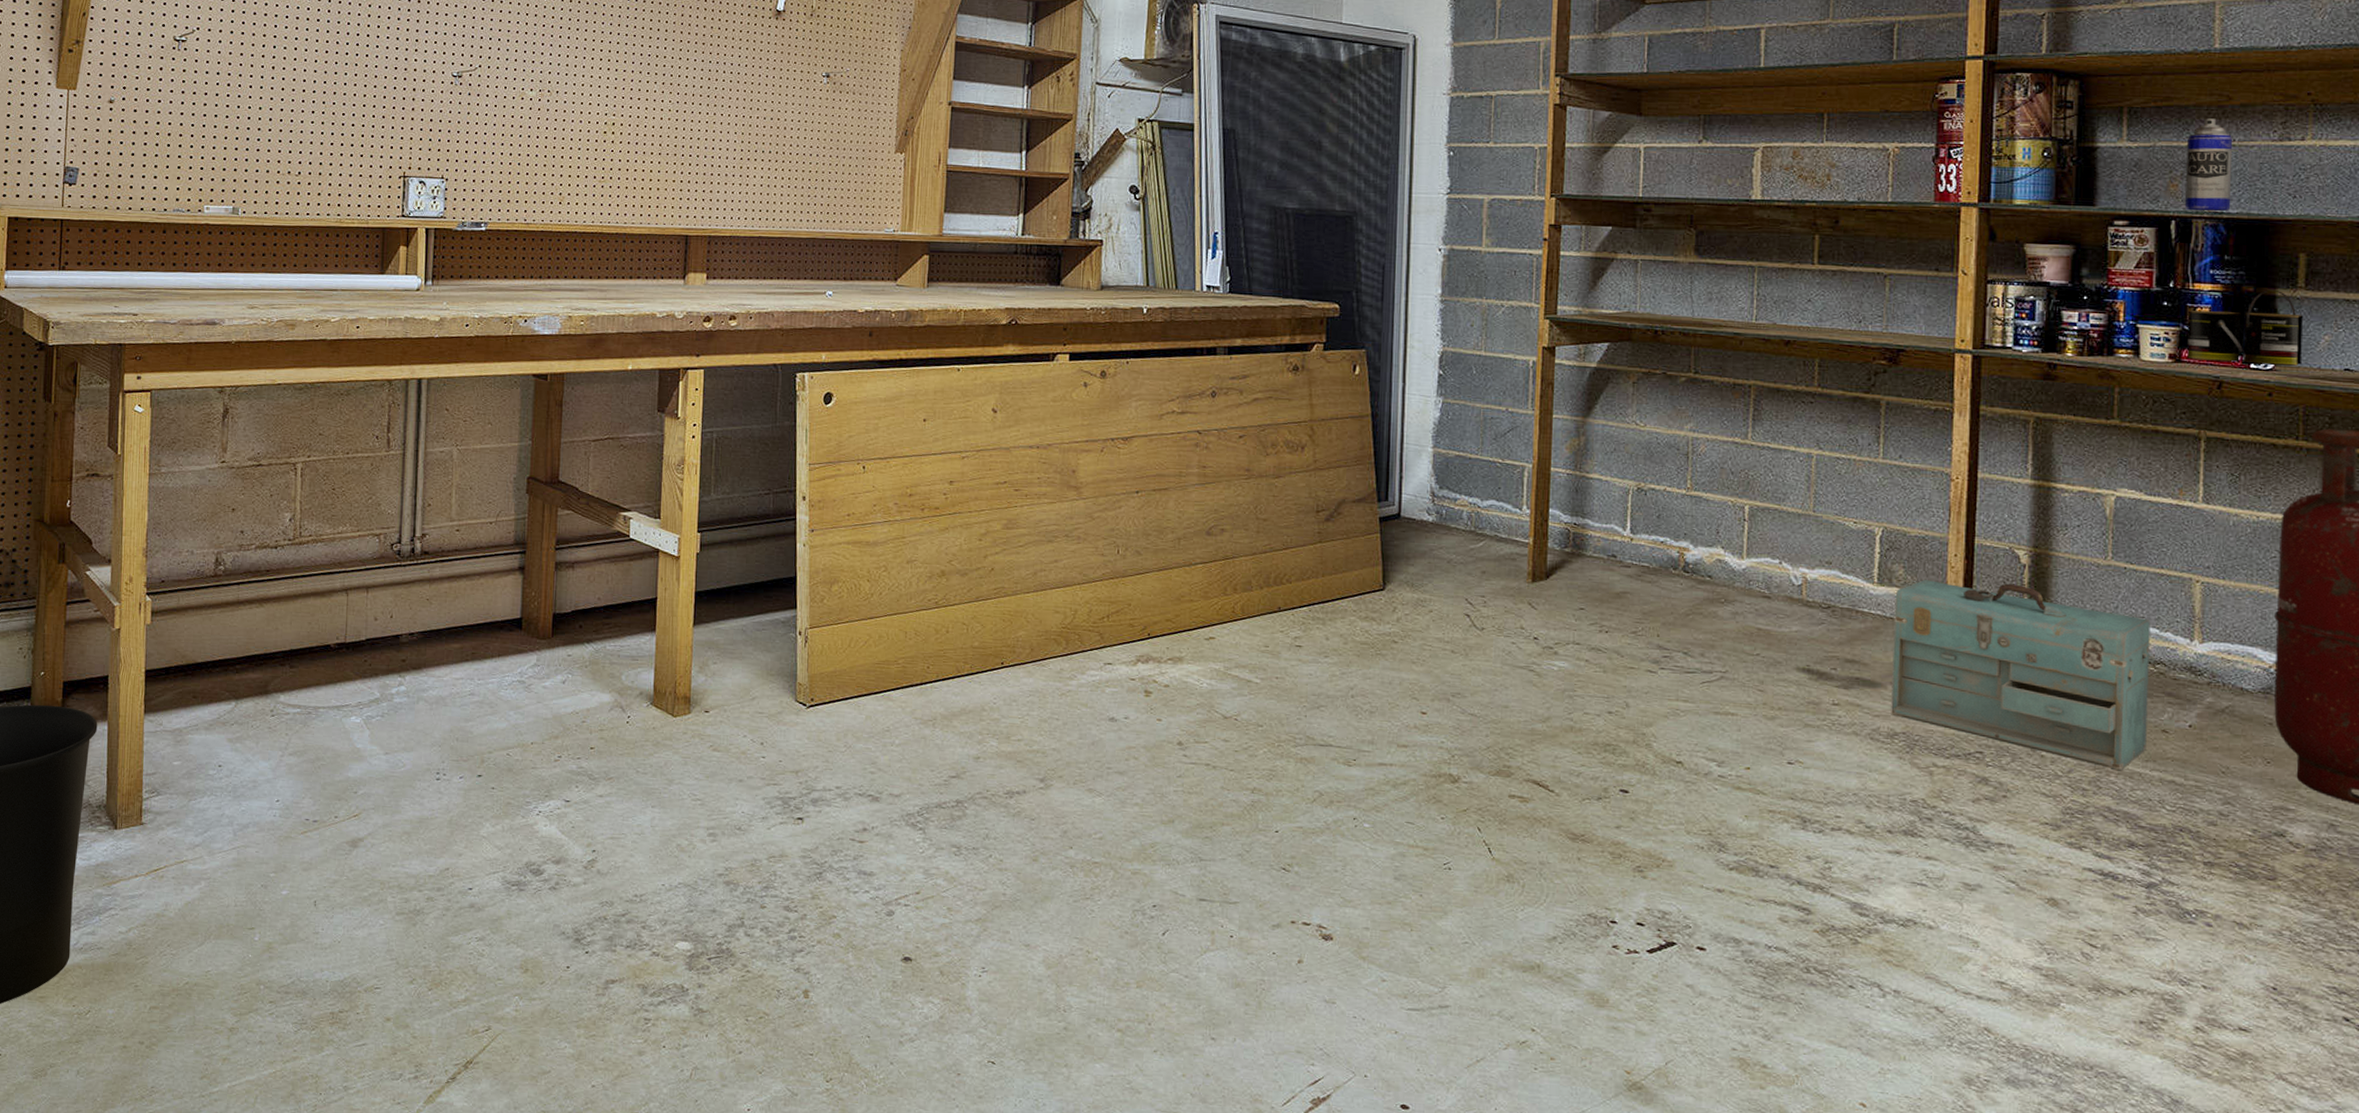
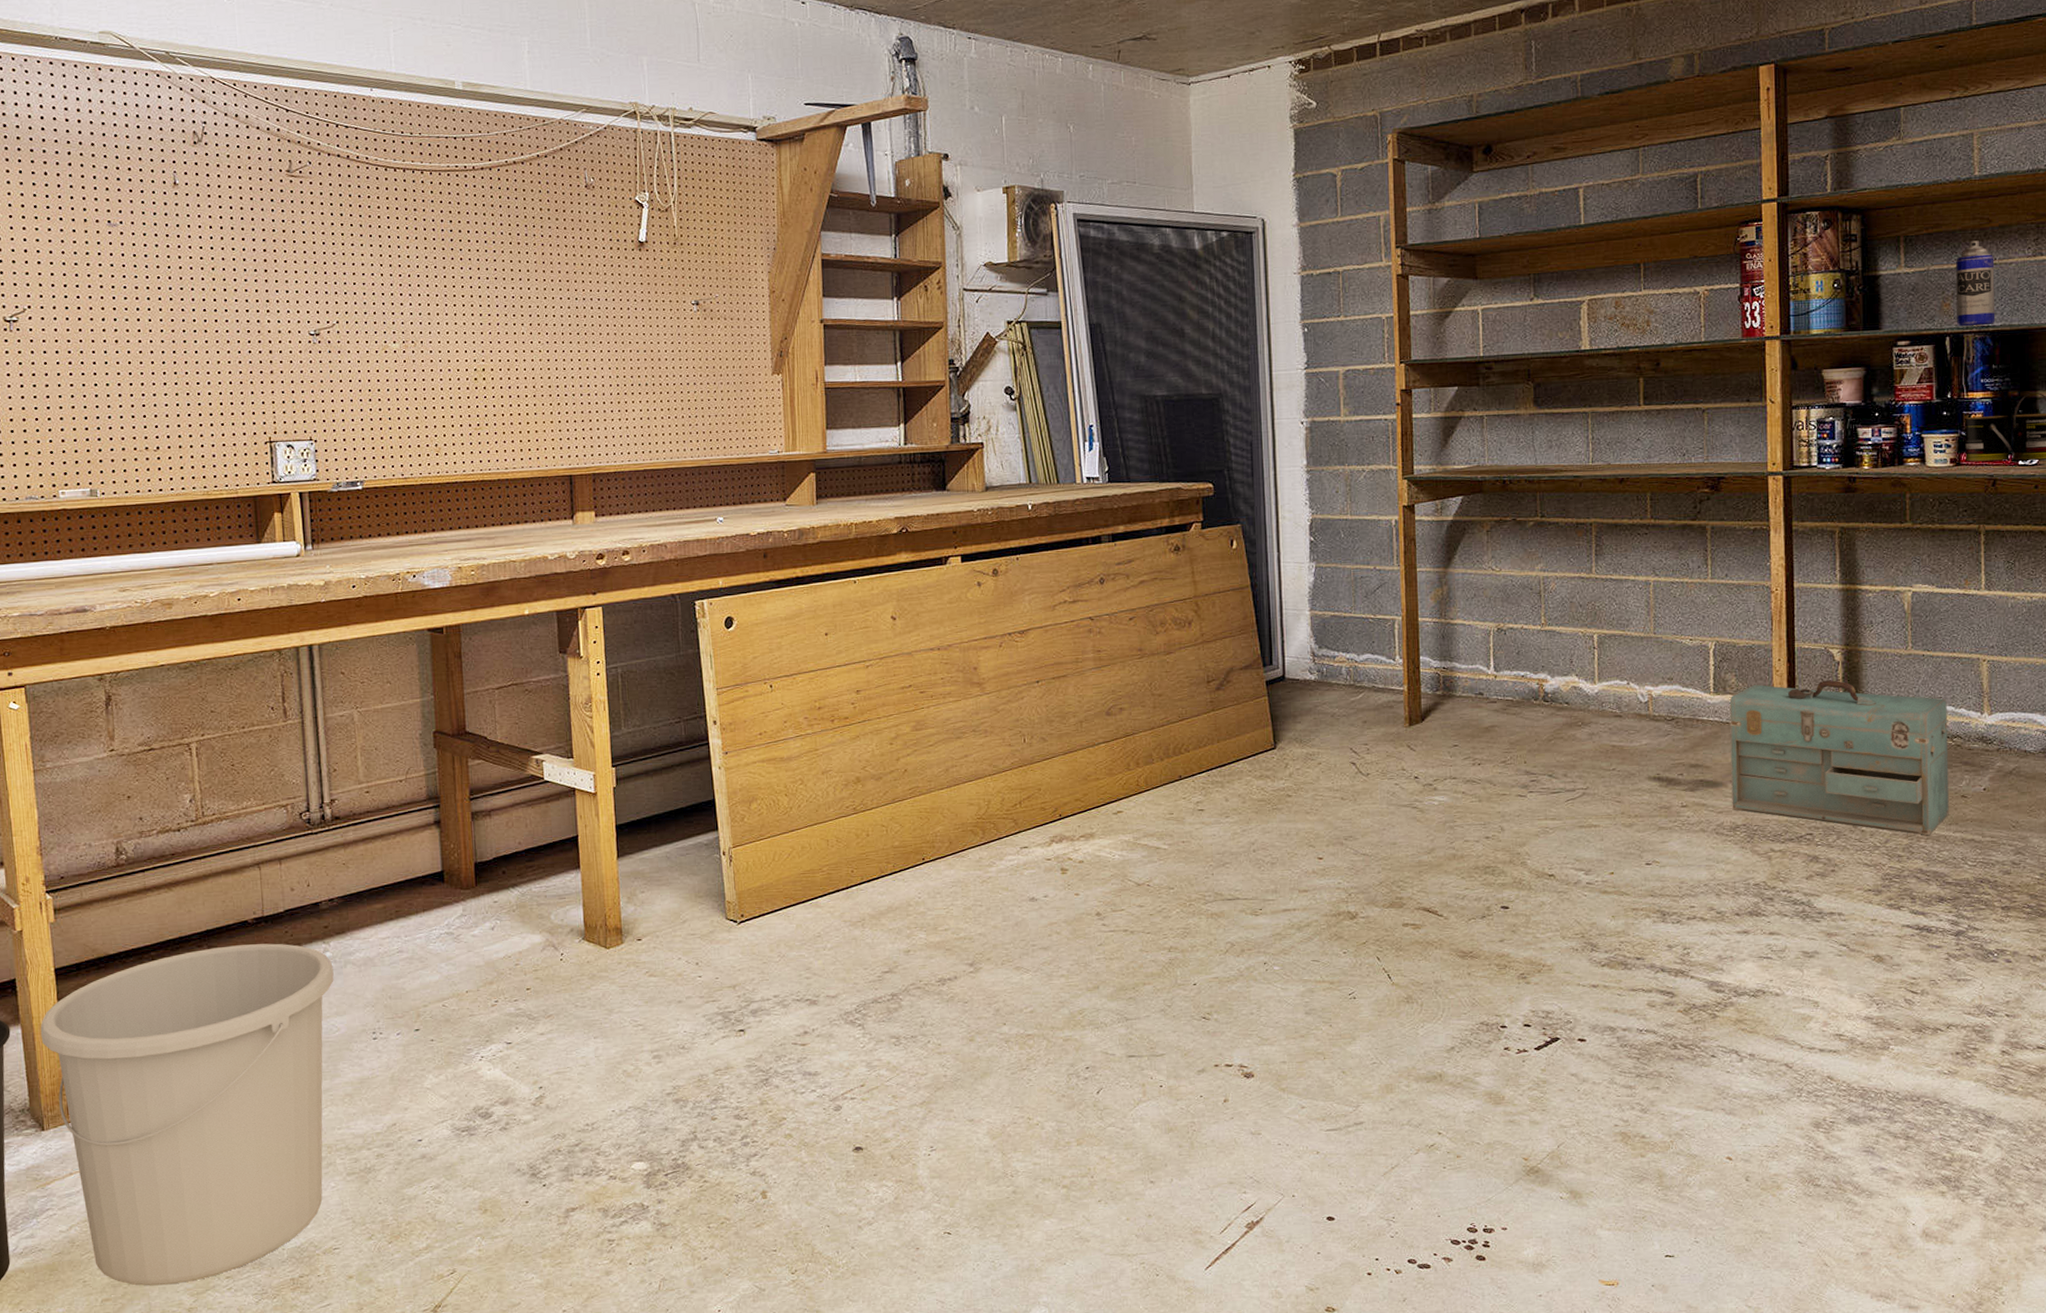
bucket: none [125,668,406,1002] -> present [40,943,334,1286]

